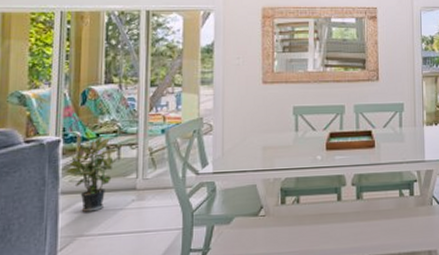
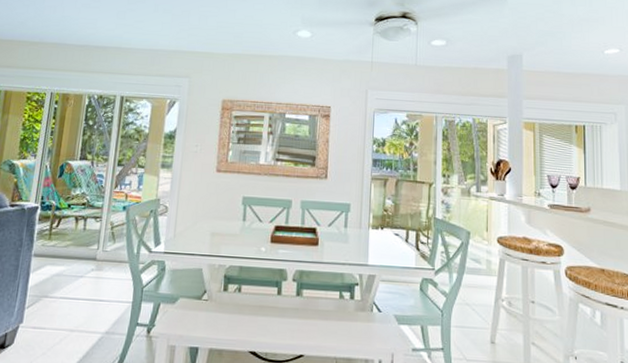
potted plant: present [66,136,118,212] -> none [40,207,85,276]

